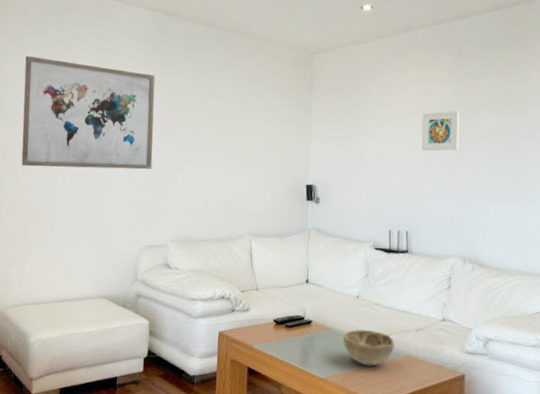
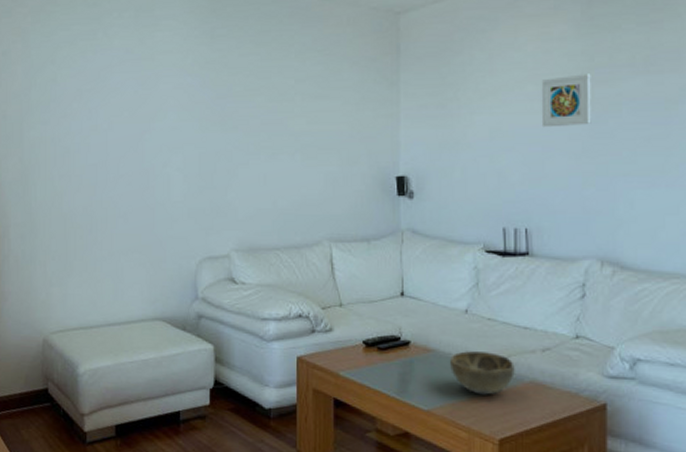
wall art: present [21,55,155,170] -> none [54,38,208,169]

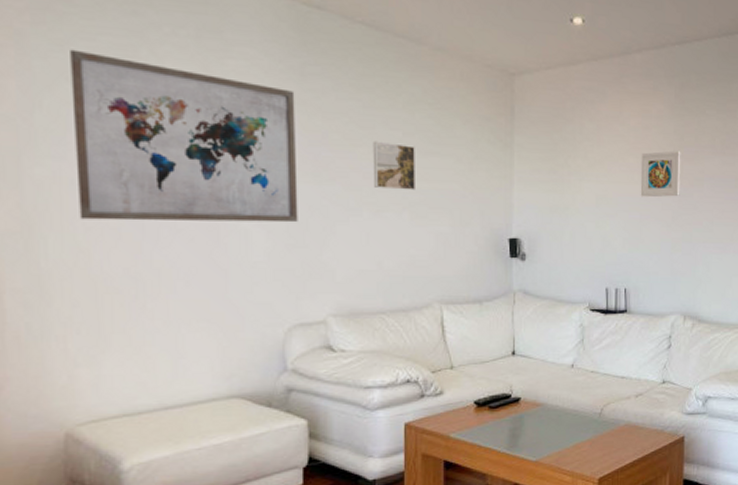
wall art: none [54,38,208,169] -> present [70,49,298,223]
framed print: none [269,89,306,134] -> present [372,140,415,190]
decorative bowl: present [450,351,515,395] -> none [557,401,613,441]

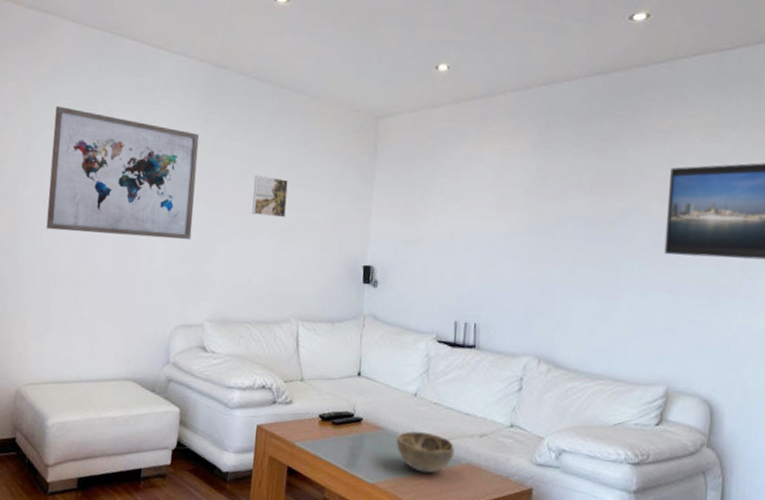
decorative bowl: none [557,401,613,441] -> present [397,431,455,473]
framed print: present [640,151,681,197] -> none [496,189,544,236]

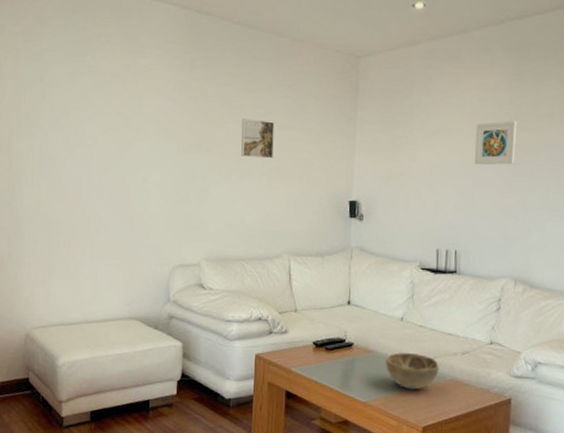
wall art: present [46,106,200,240] -> none [43,58,187,184]
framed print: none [496,189,544,236] -> present [474,121,517,165]

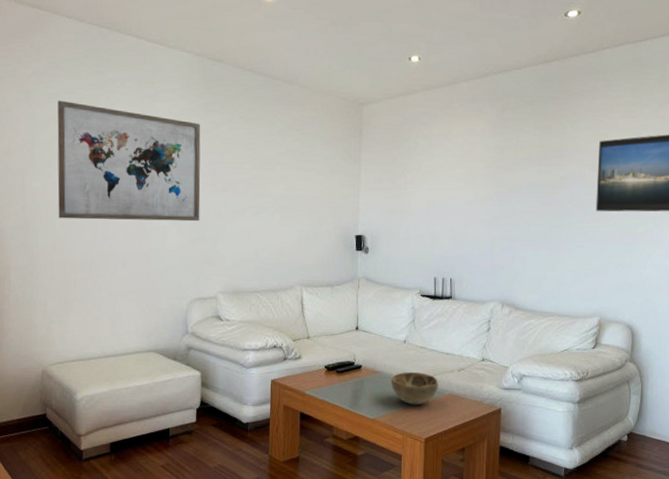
wall art: none [43,58,187,184] -> present [57,100,201,222]
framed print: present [241,118,274,159] -> none [254,159,286,197]
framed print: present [474,121,517,165] -> none [465,162,501,202]

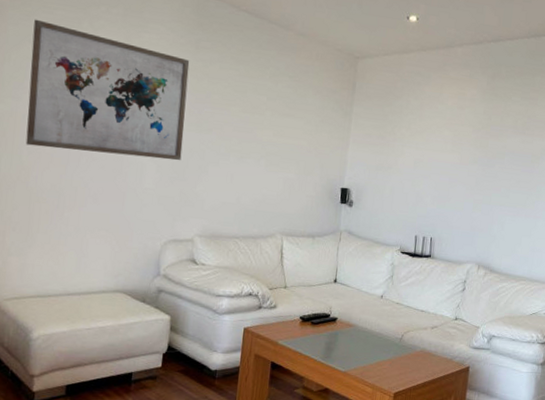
decorative bowl: present [391,372,438,405] -> none [365,327,412,360]

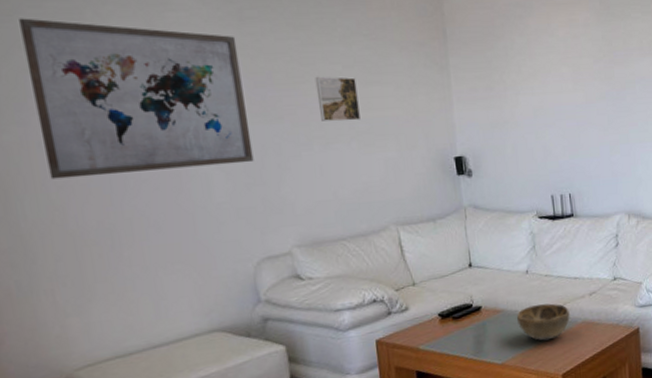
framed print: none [241,102,276,144] -> present [315,76,360,122]
decorative bowl: none [365,327,412,360] -> present [517,303,570,341]

